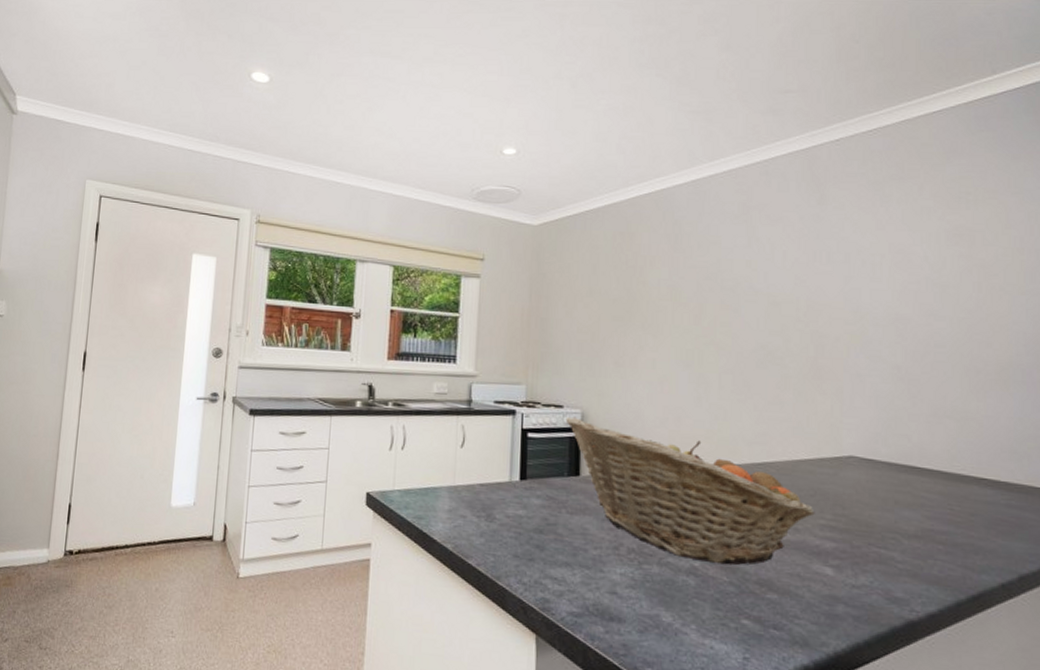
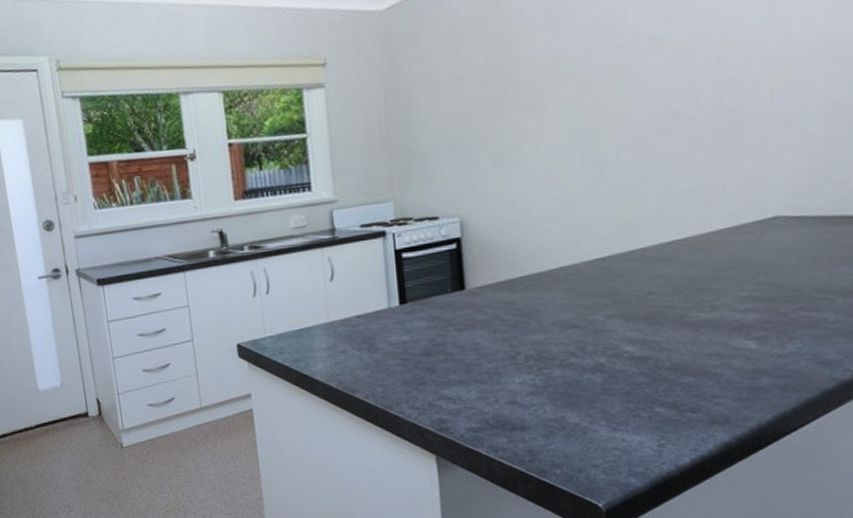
fruit basket: present [565,417,815,565] -> none [443,227,734,357]

